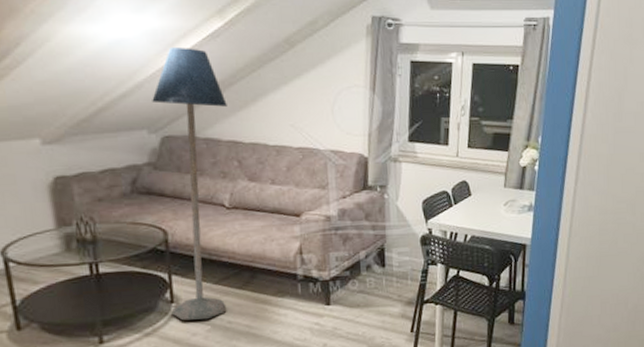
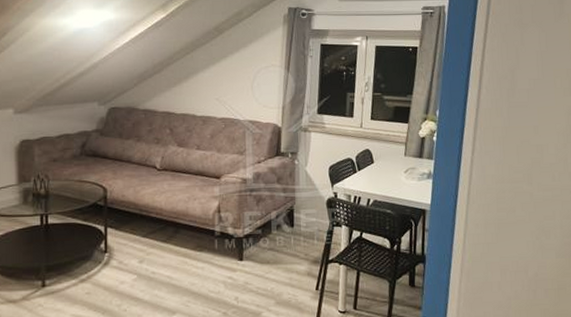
floor lamp: present [152,48,227,321] -> none [104,35,164,270]

